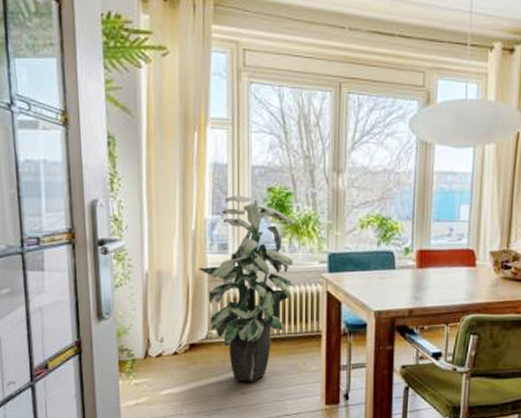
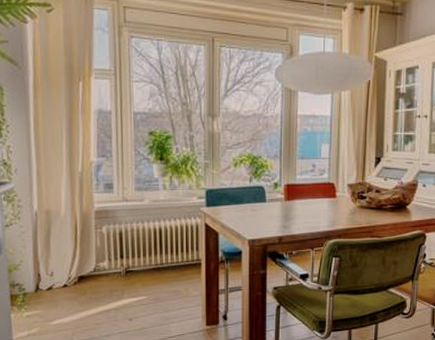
indoor plant: present [198,196,293,382] -> none [85,140,174,309]

